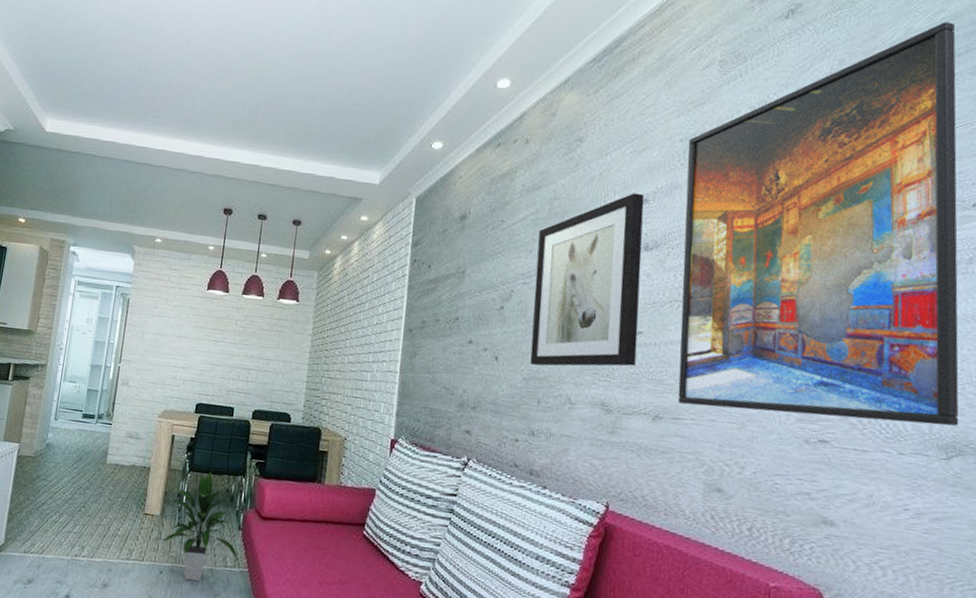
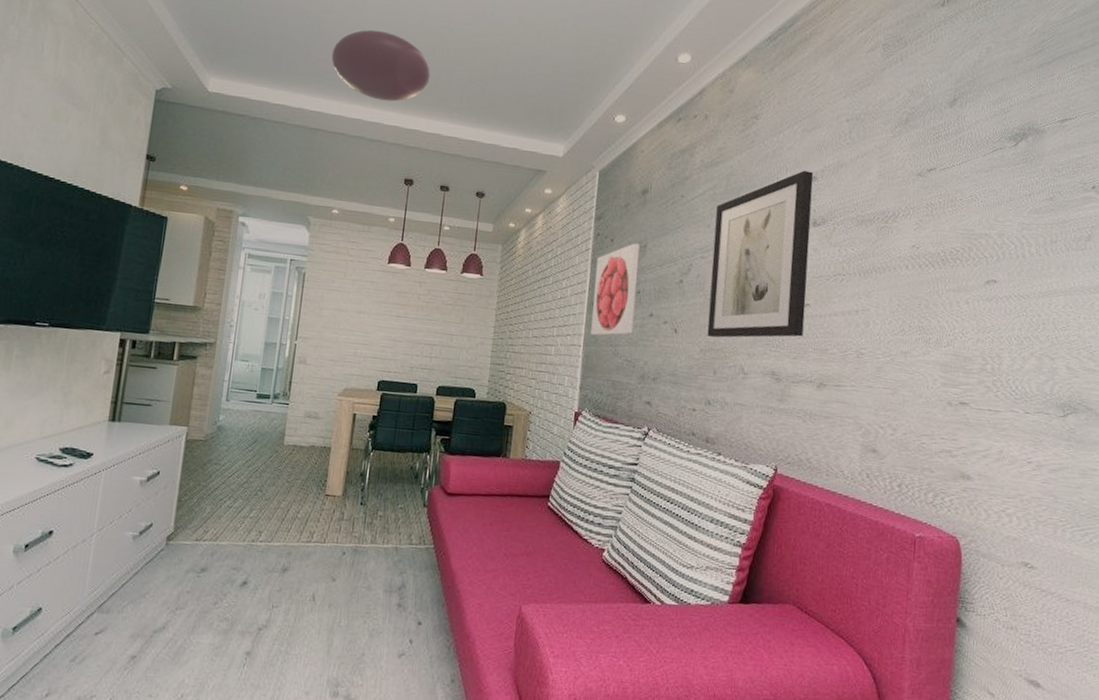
ceiling light: none [157,69,250,136] -> present [331,29,431,102]
indoor plant: present [162,471,239,582] -> none [345,449,424,561]
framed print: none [407,268,459,363] -> present [591,243,641,336]
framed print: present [677,22,959,426] -> none [839,16,1084,387]

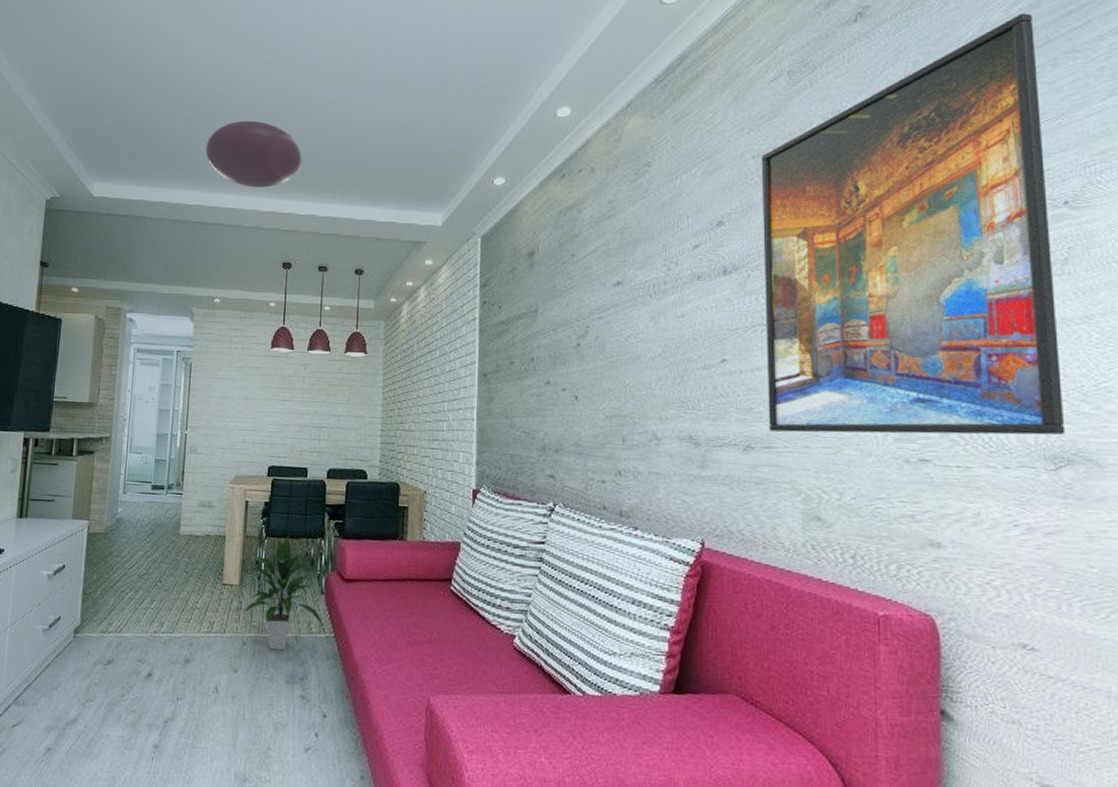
indoor plant: none [345,449,424,561] -> present [243,536,323,651]
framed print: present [591,243,641,336] -> none [483,308,531,408]
wall art: present [707,170,814,338] -> none [611,216,722,402]
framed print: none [839,16,1084,387] -> present [761,13,1066,436]

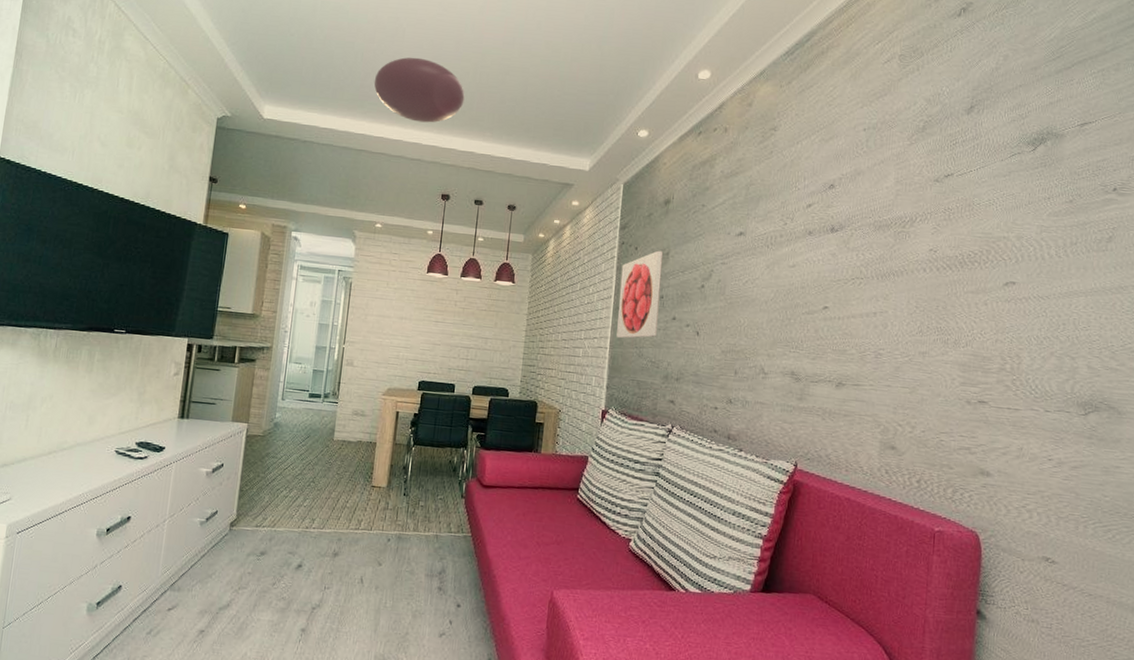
indoor plant: present [243,536,323,651] -> none [389,445,462,547]
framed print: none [483,308,531,408] -> present [616,250,664,339]
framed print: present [761,13,1066,436] -> none [858,22,1104,386]

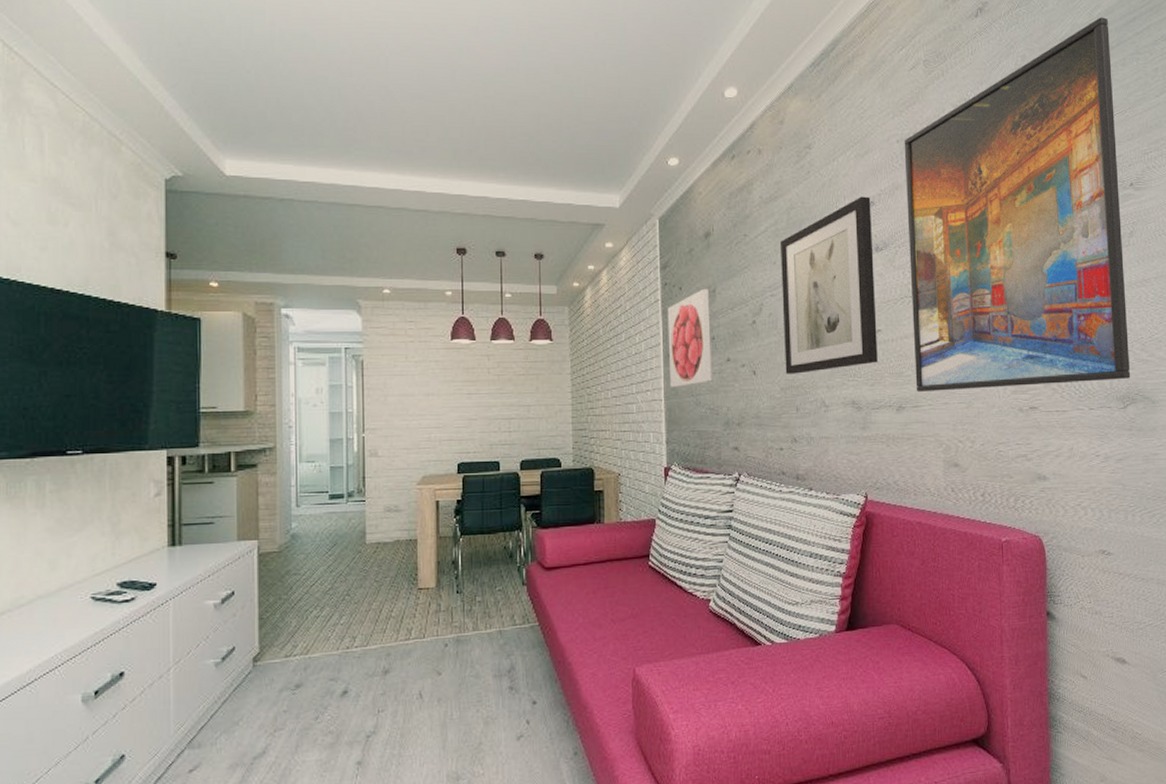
ceiling light: present [374,57,465,123] -> none [358,91,469,167]
wall art: none [728,179,831,340] -> present [781,196,878,374]
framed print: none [858,22,1104,386] -> present [904,17,1131,392]

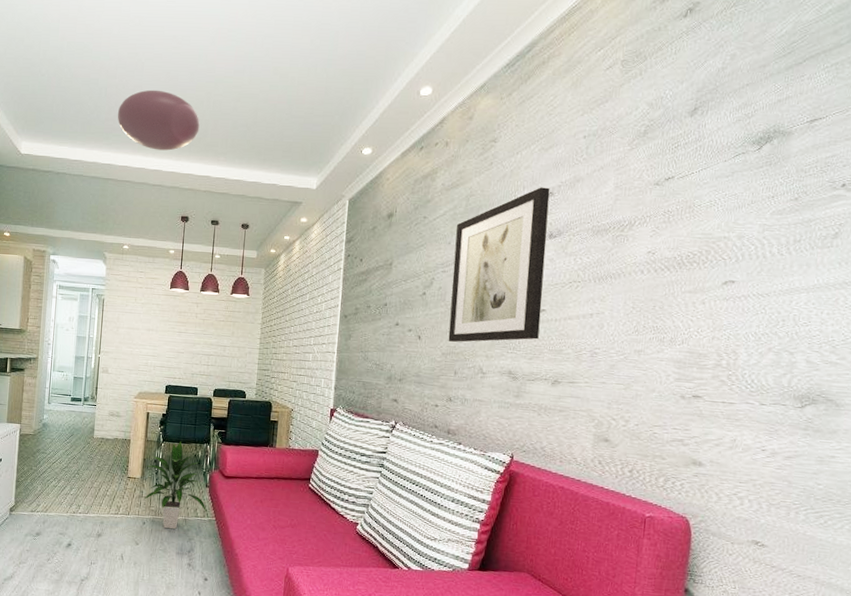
ceiling light: none [358,91,469,167] -> present [117,89,200,151]
indoor plant: none [440,532,527,648] -> present [144,441,207,529]
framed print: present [667,288,713,388] -> none [343,261,387,344]
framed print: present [904,17,1131,392] -> none [574,14,840,380]

